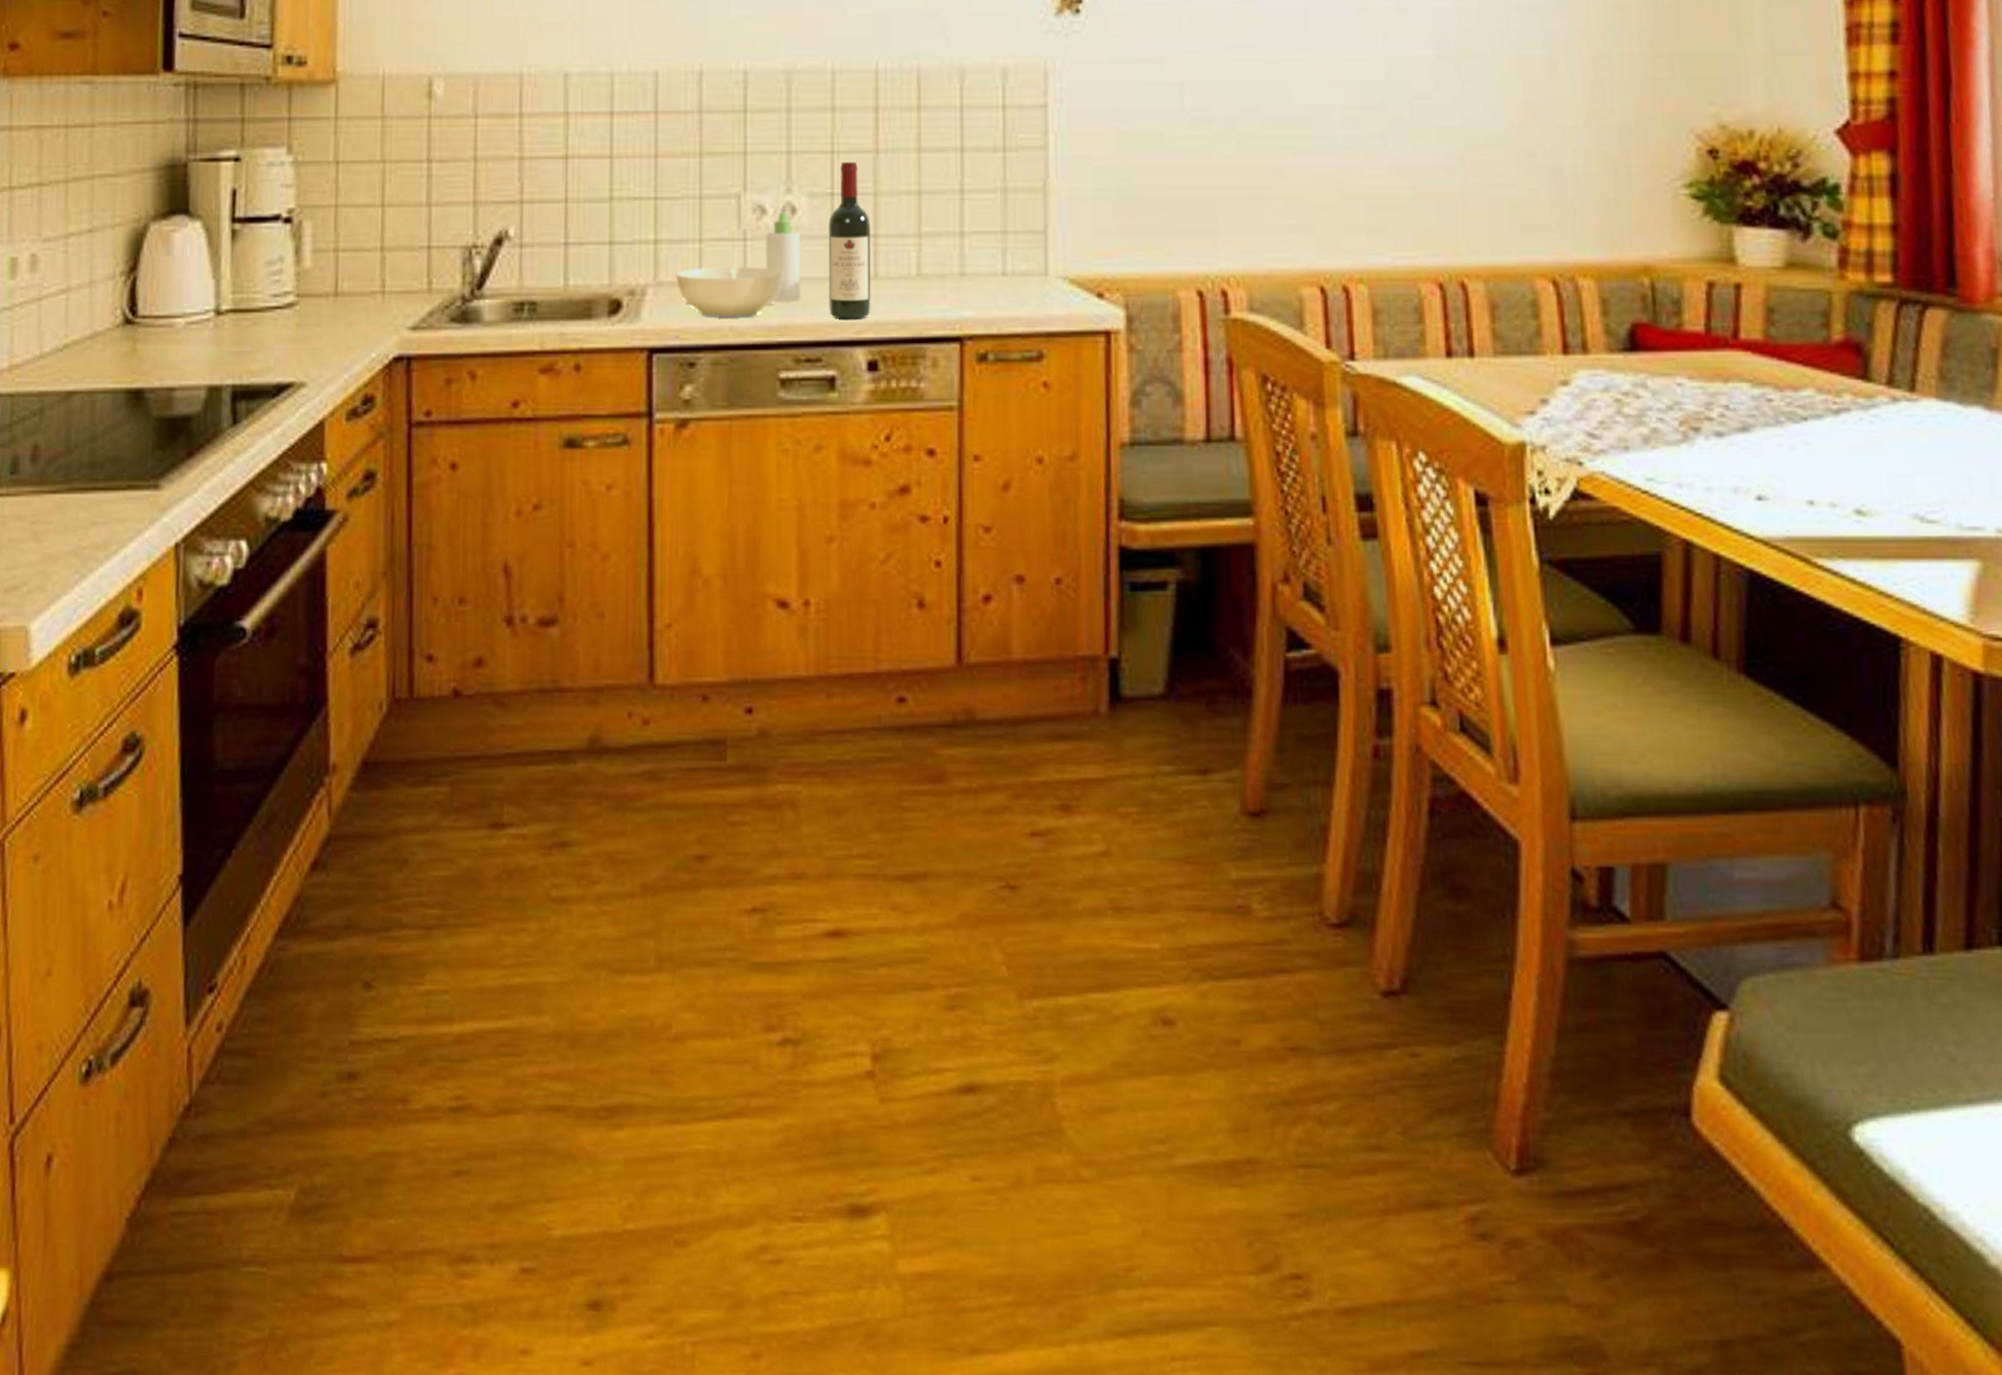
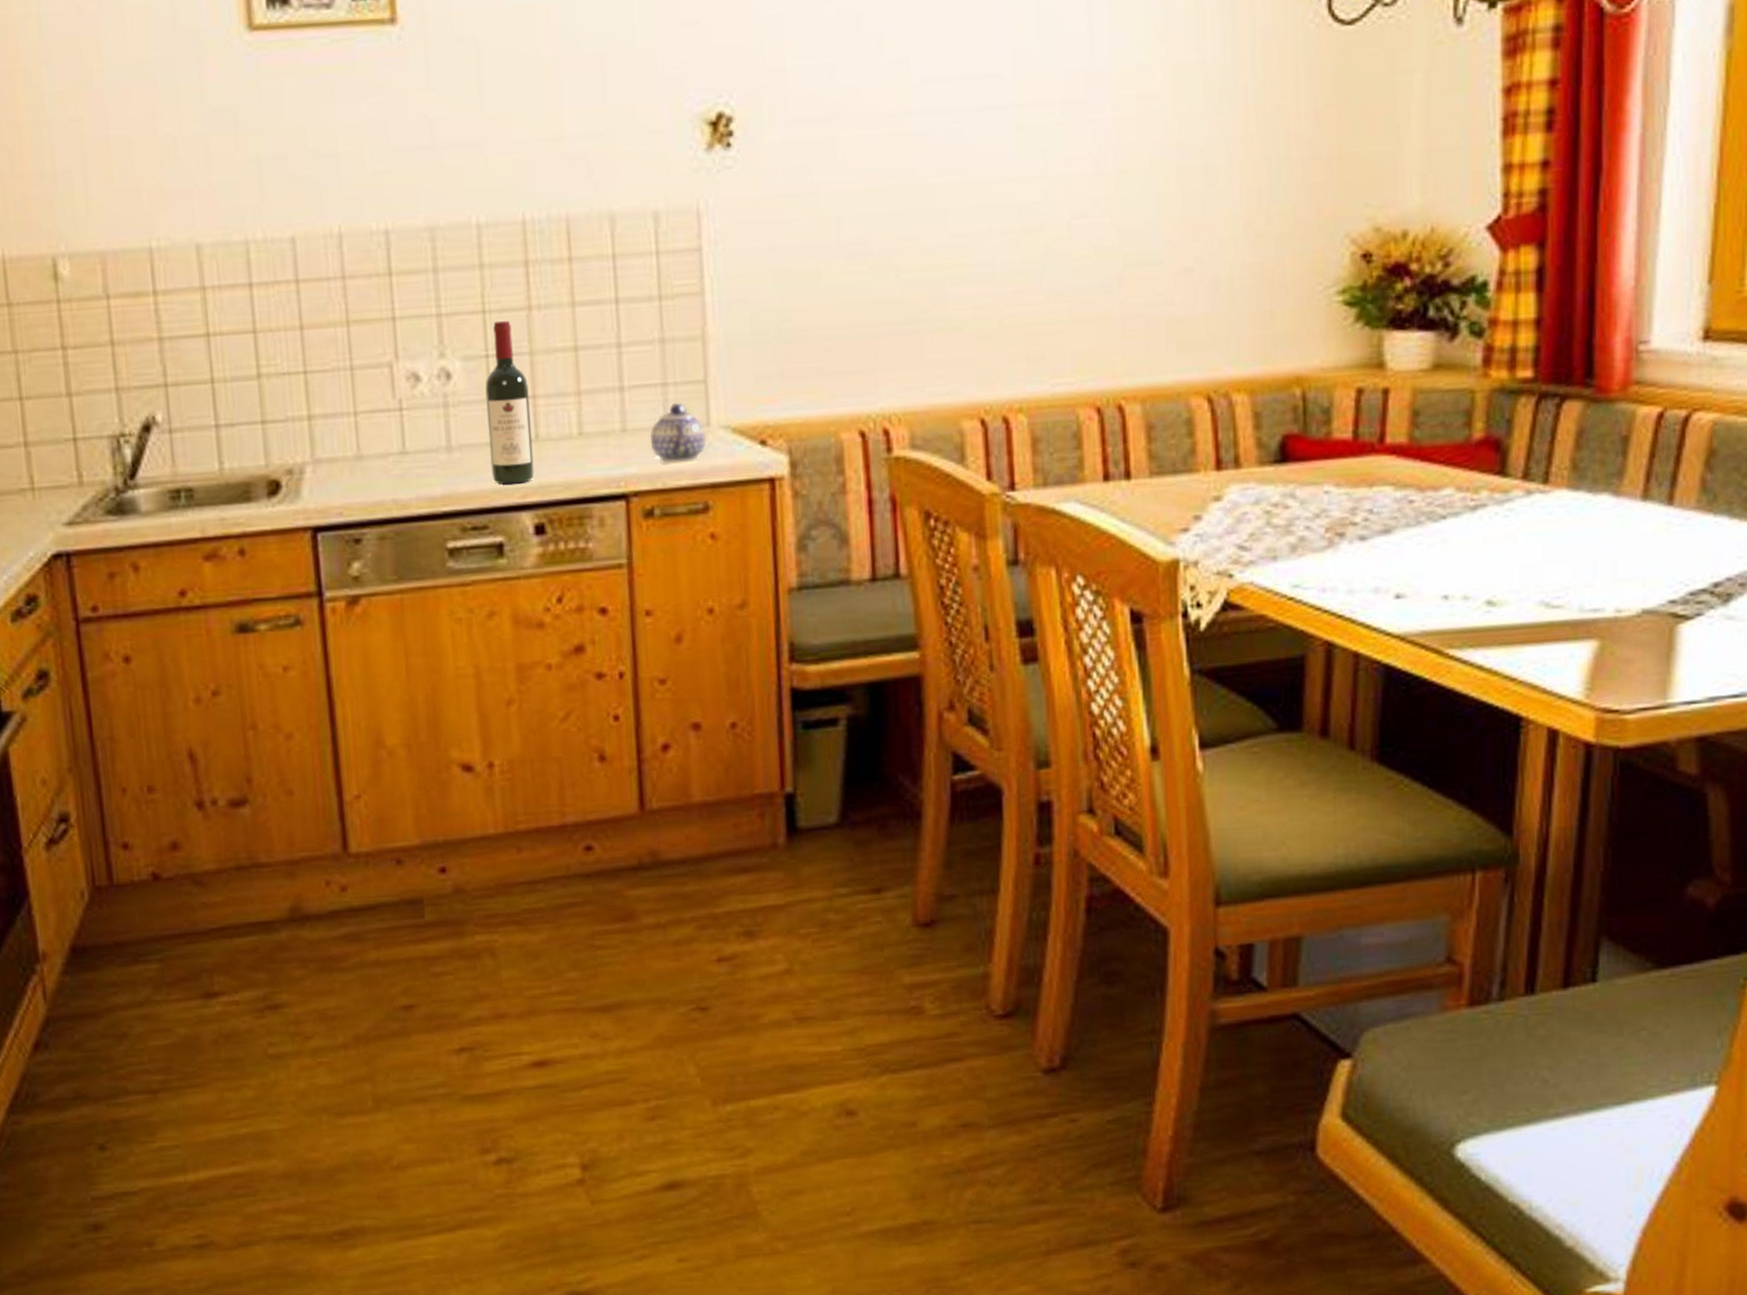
bowl: present [675,266,784,318] -> none [332,437,444,492]
bottle: present [765,204,800,303] -> none [421,370,462,473]
teapot: none [987,250,1044,310] -> present [649,402,707,464]

